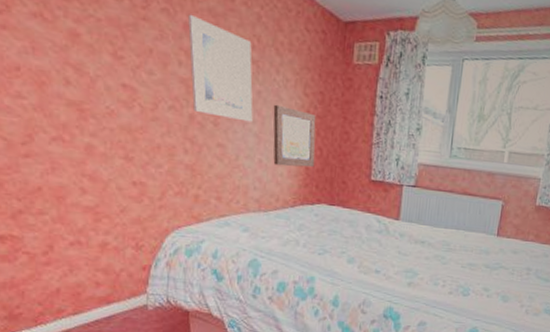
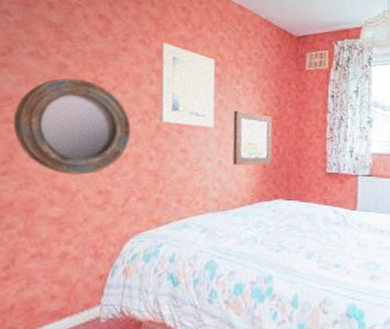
home mirror: none [26,49,161,164] -> present [13,78,131,175]

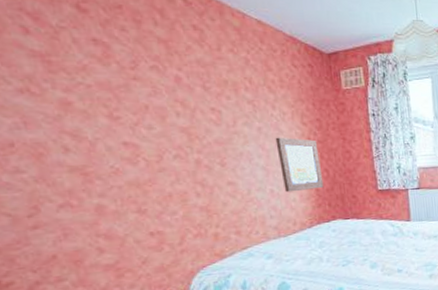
home mirror: present [13,78,131,175] -> none [22,116,170,221]
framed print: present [160,42,215,128] -> none [178,67,258,158]

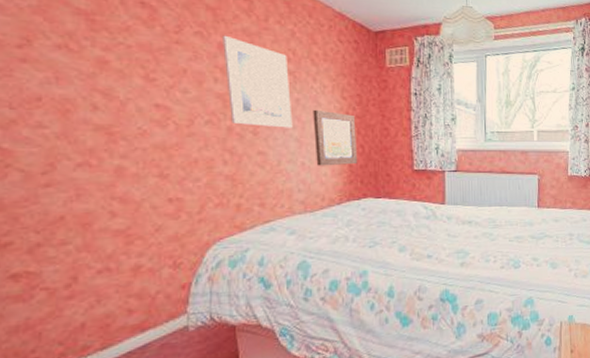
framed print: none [178,67,258,158] -> present [223,35,293,128]

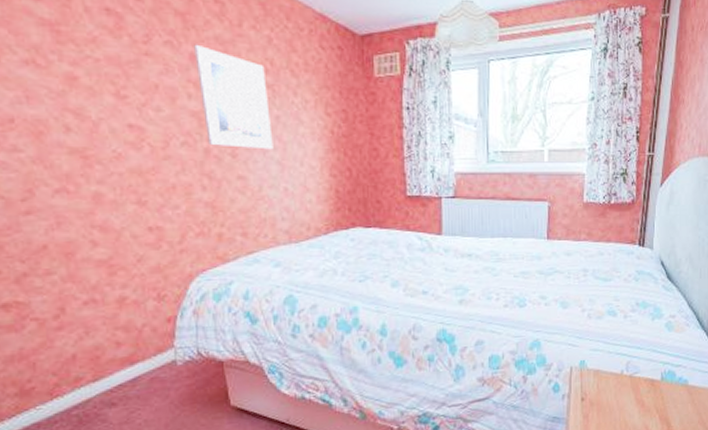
wall art: present [313,109,358,166] -> none [294,128,345,192]

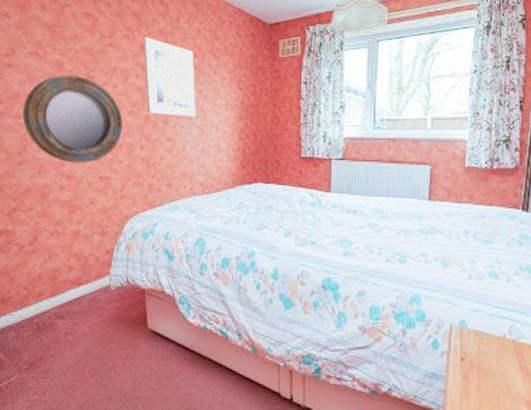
home mirror: none [21,92,175,211] -> present [23,75,123,163]

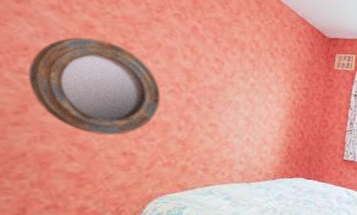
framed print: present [143,36,196,117] -> none [191,20,251,108]

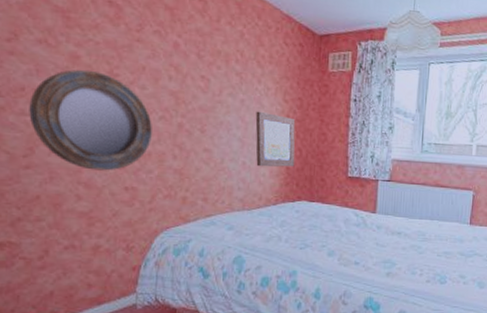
wall art: none [259,95,301,147] -> present [255,111,296,167]

